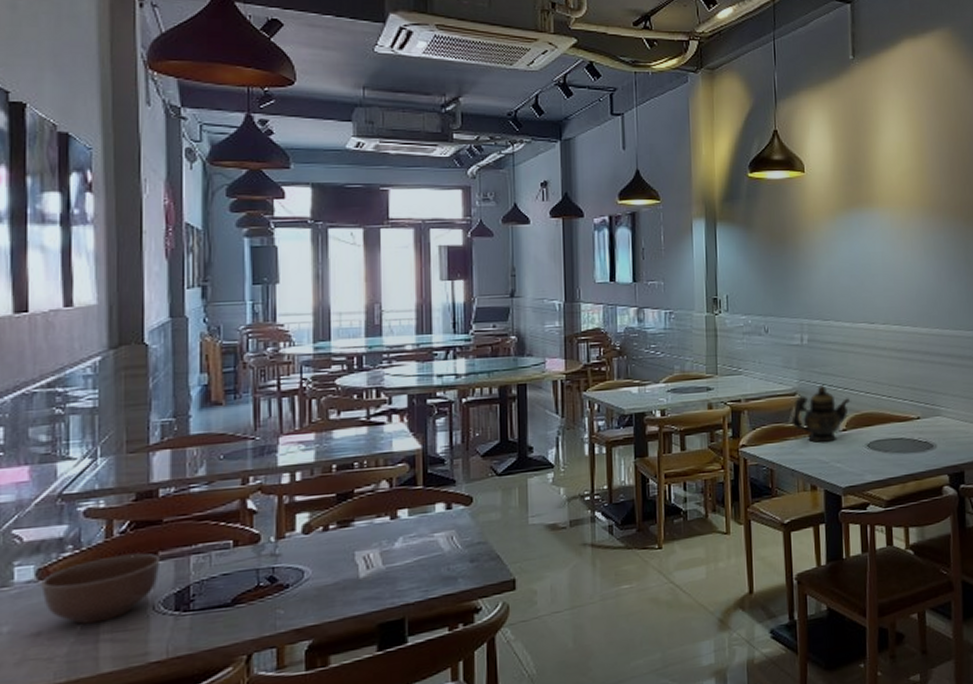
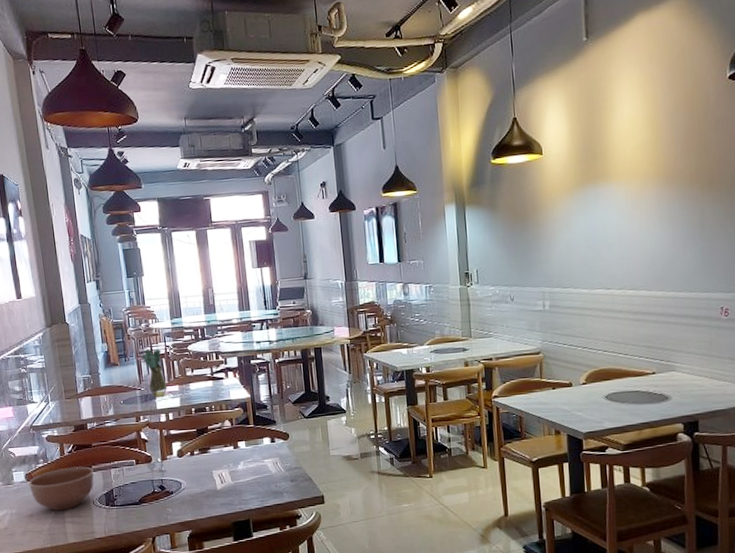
vase: none [262,380,297,450] -> present [142,348,168,397]
teapot: present [791,385,851,443] -> none [536,345,590,395]

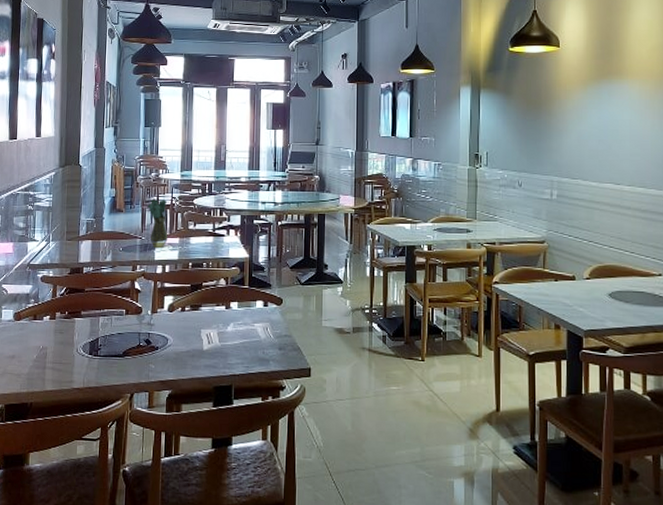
bowl: present [29,466,94,511] -> none [16,310,83,355]

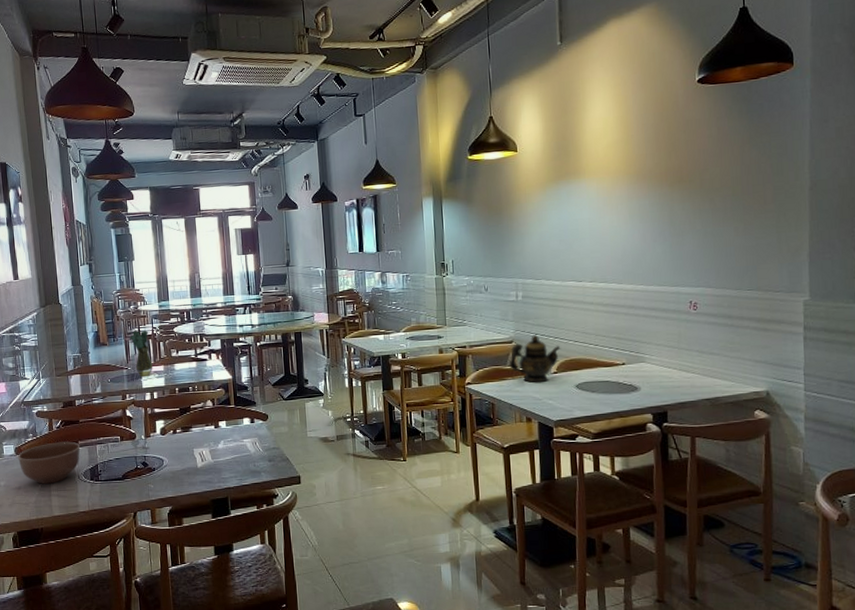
bowl: none [16,310,83,355] -> present [18,441,81,484]
teapot: none [539,237,595,288] -> present [509,335,561,383]

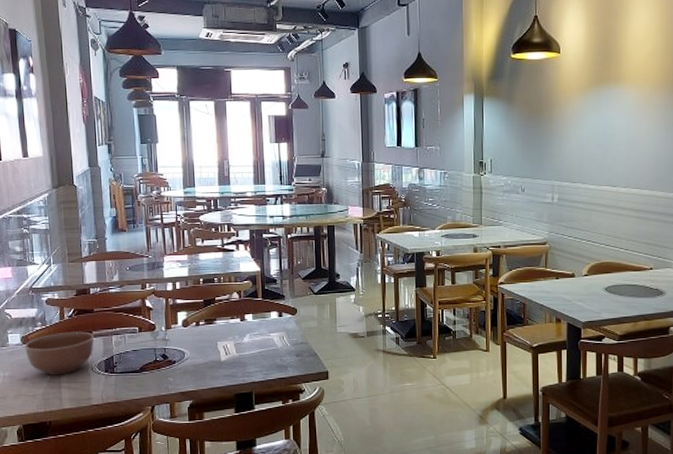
vase: present [130,329,153,376] -> none [151,215,176,265]
teapot: present [509,335,561,383] -> none [542,237,593,285]

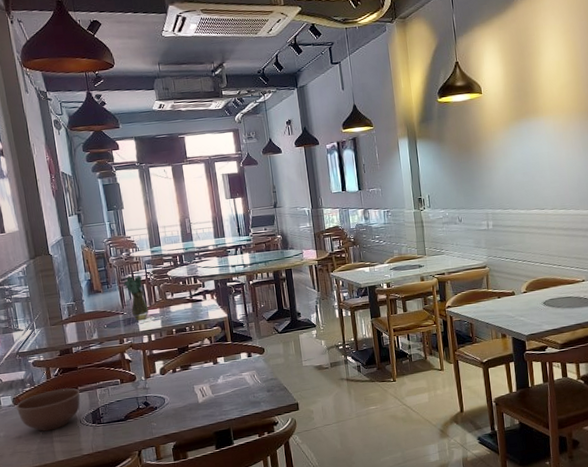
vase: none [151,215,176,265] -> present [124,275,149,320]

